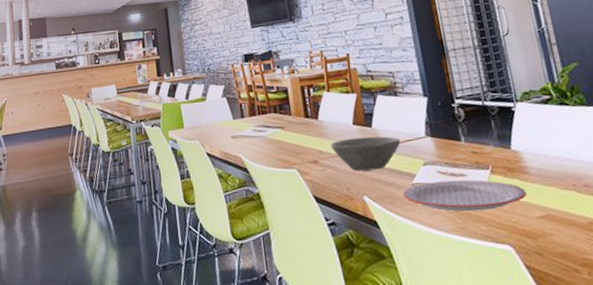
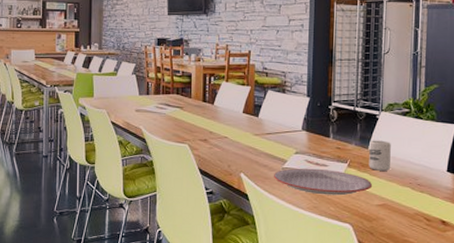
bowl: present [330,136,401,172] -> none [221,124,280,153]
cup: none [510,136,544,174] -> present [369,140,391,171]

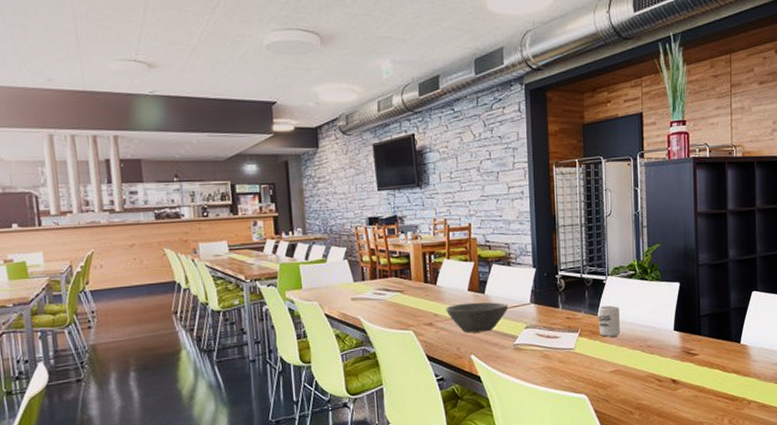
bowl: none [221,124,280,153] -> present [446,302,509,333]
plate: present [273,168,373,196] -> none [504,341,605,368]

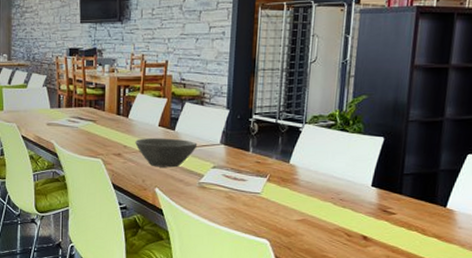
cup: present [598,305,620,337] -> none [289,154,314,186]

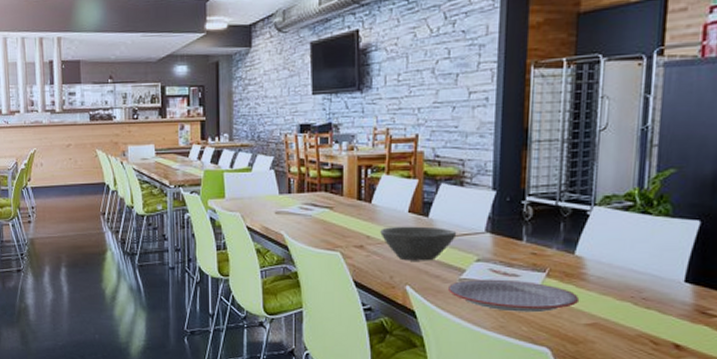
plate: none [189,182,293,211] -> present [447,279,580,313]

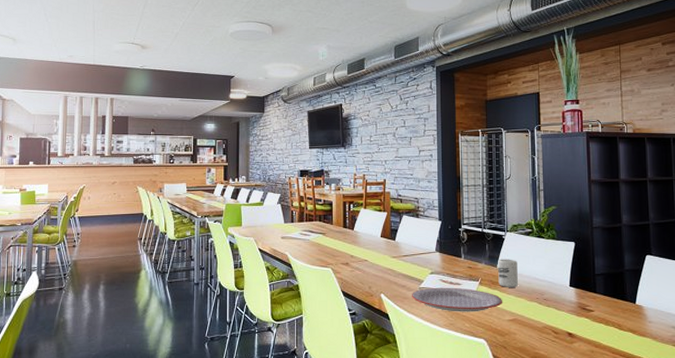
bowl: present [380,226,457,261] -> none [361,247,416,274]
cup: none [575,243,606,282] -> present [498,259,518,287]

